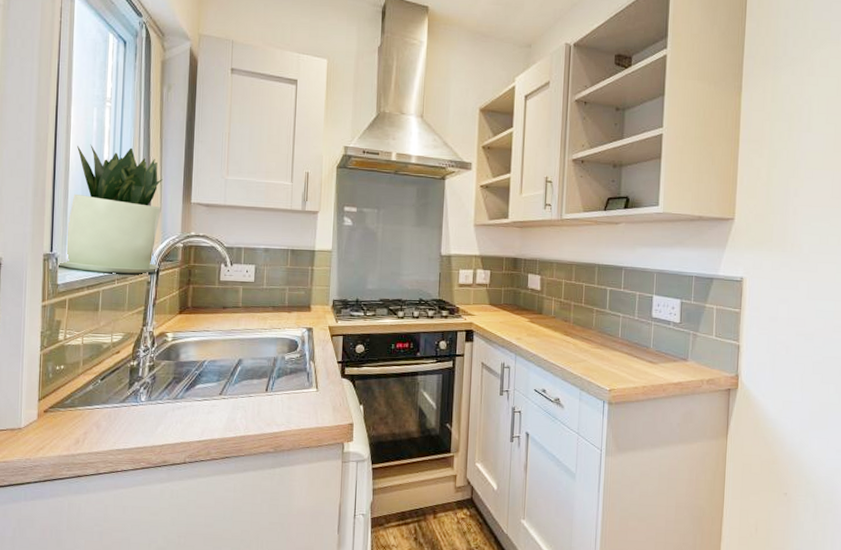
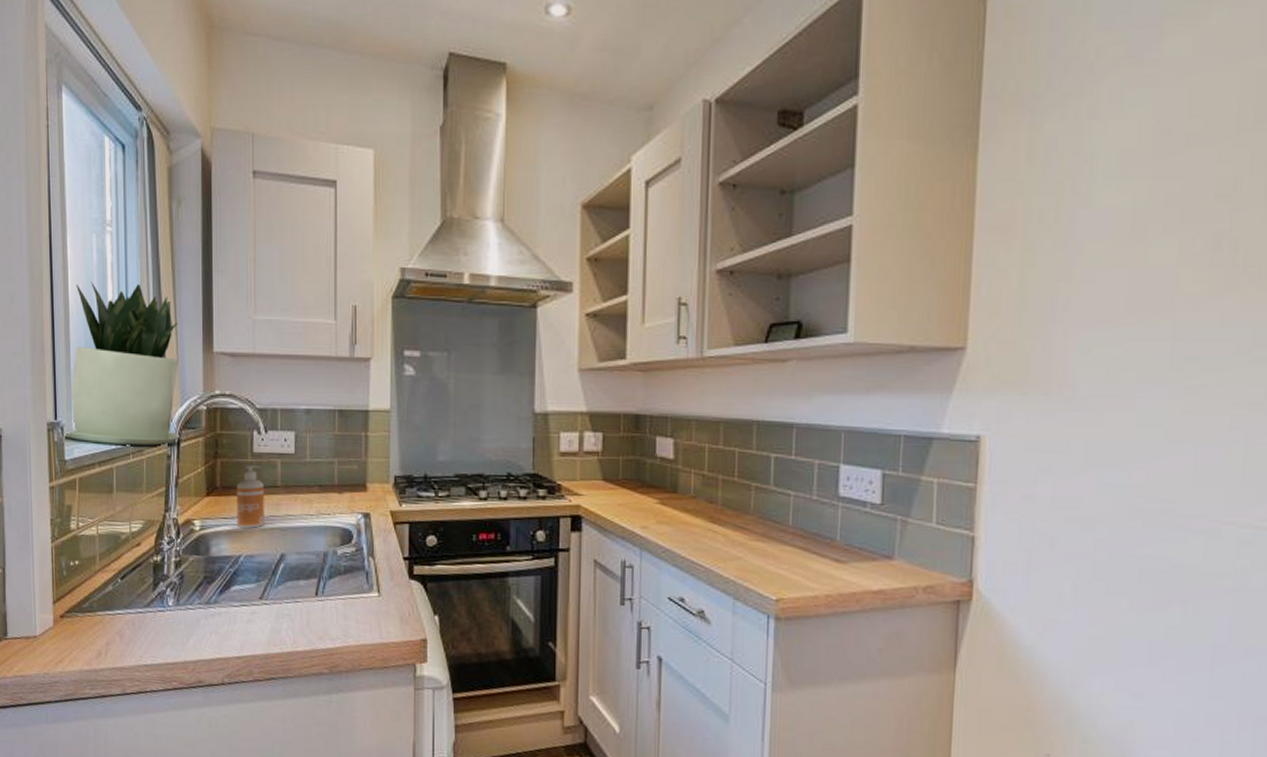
soap dispenser: none [203,290,228,340] -> present [236,465,266,529]

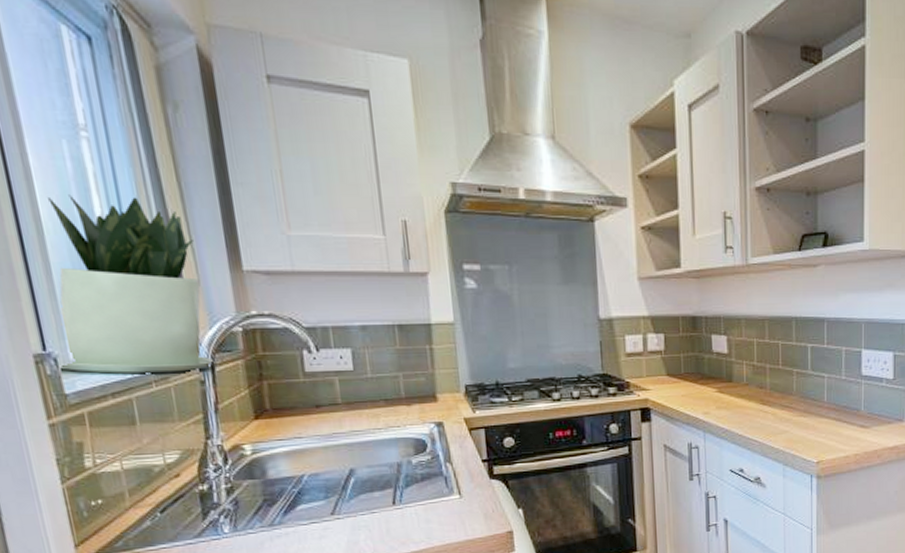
soap dispenser: present [236,465,266,529] -> none [289,385,329,449]

